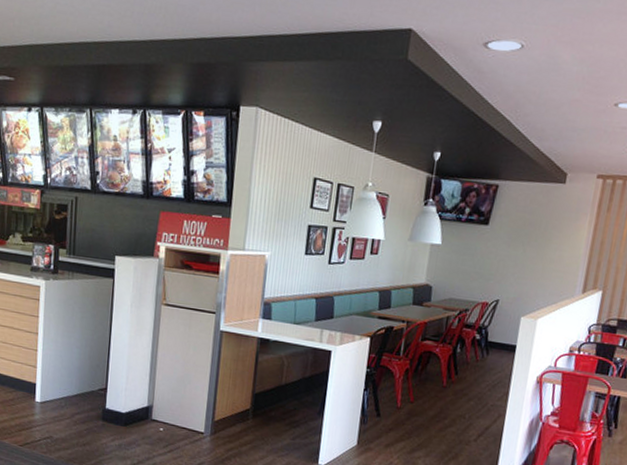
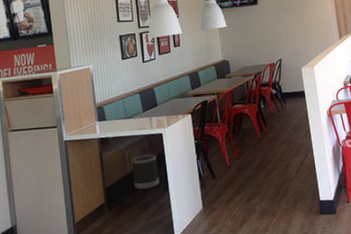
wastebasket: none [286,367,319,408] -> present [131,153,160,190]

